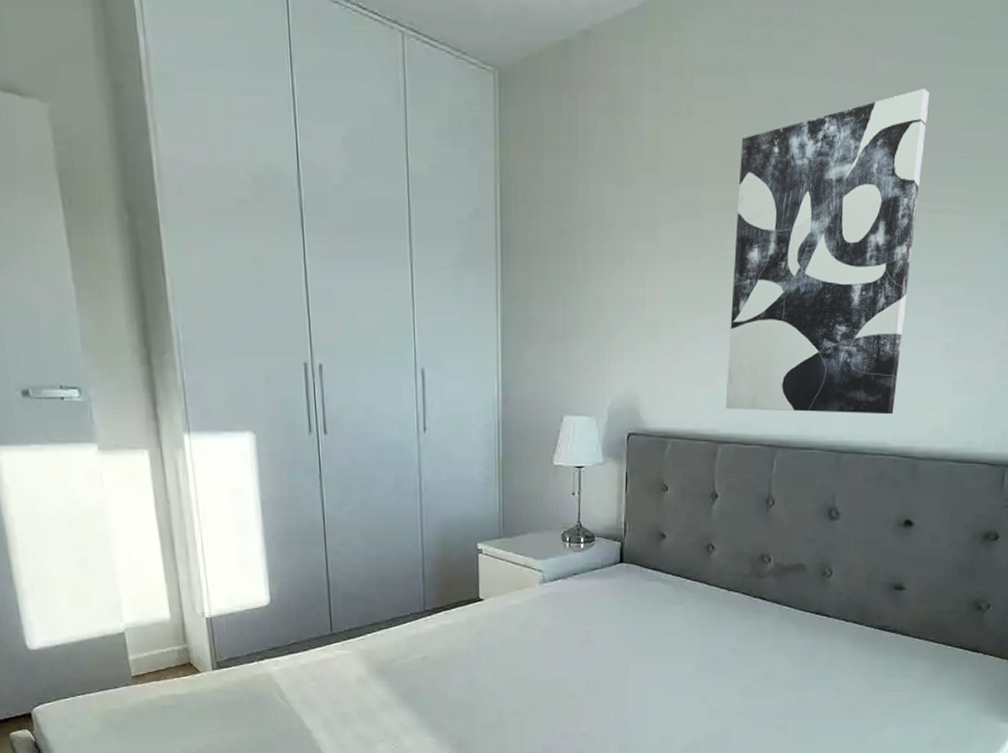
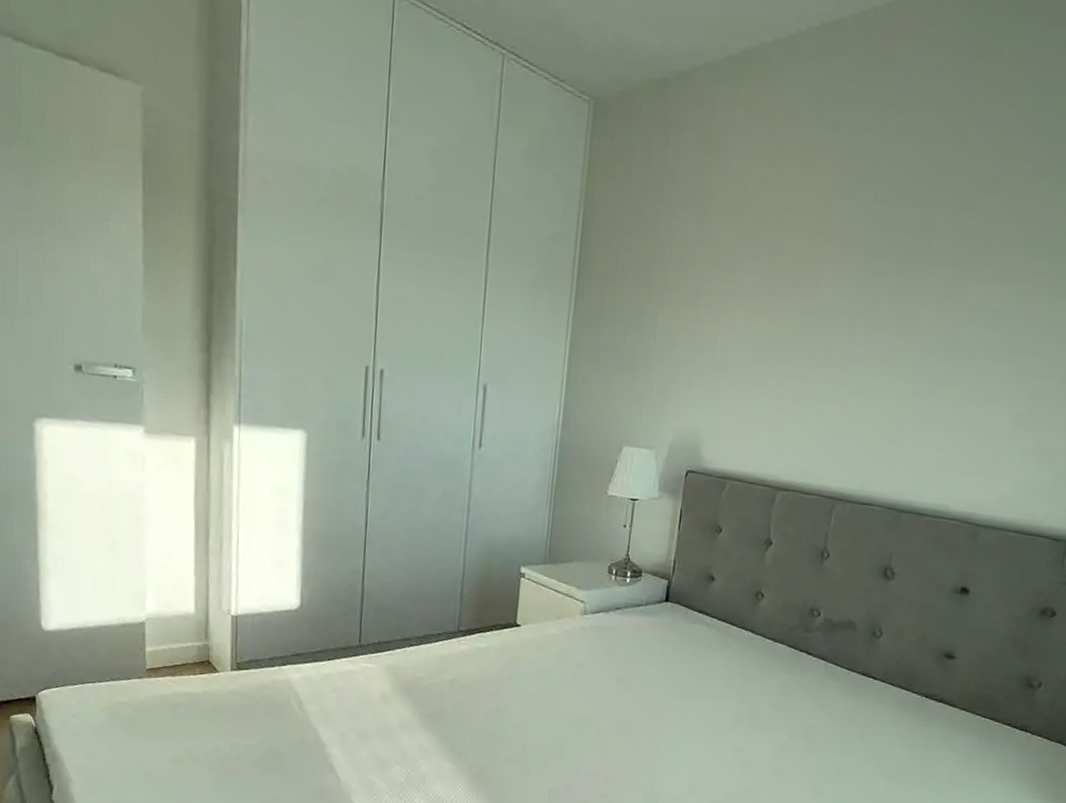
wall art: present [726,88,929,415] -> none [789,161,1018,479]

